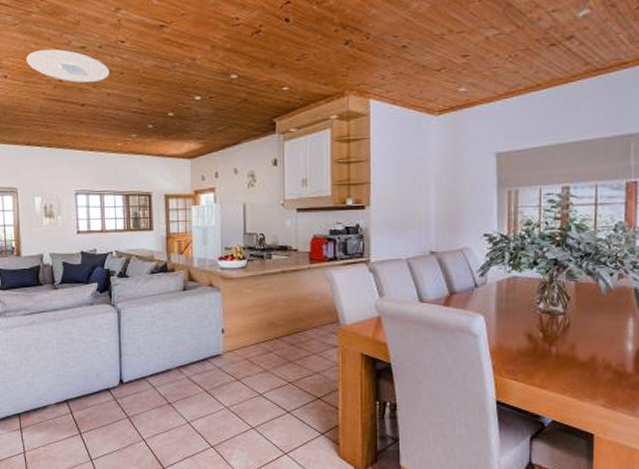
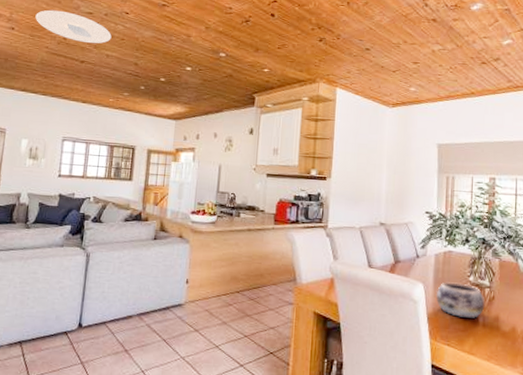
decorative bowl: none [499,311,559,350] -> present [436,282,485,319]

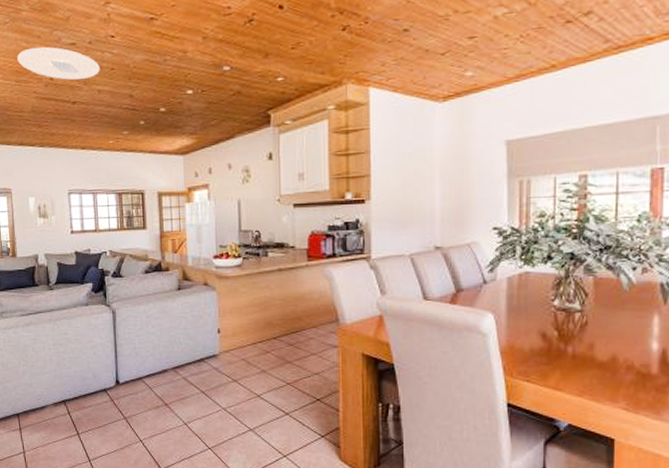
decorative bowl: present [436,282,485,319] -> none [510,309,575,350]

